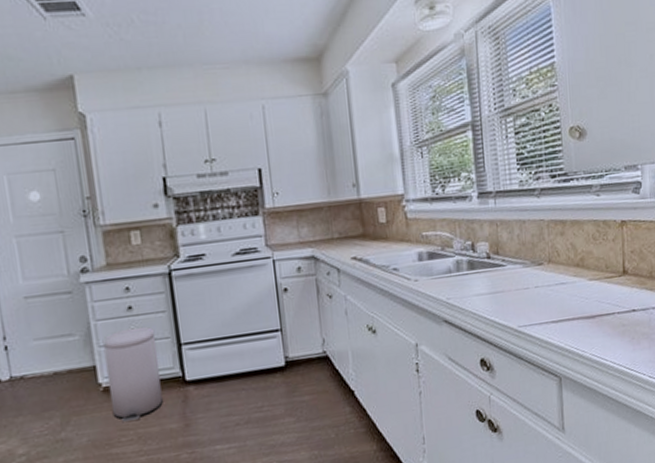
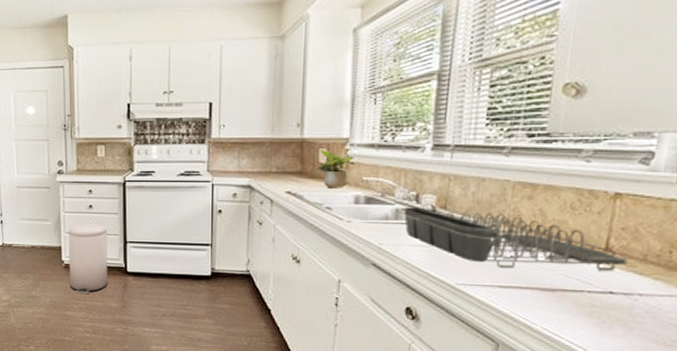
potted plant: none [376,208,413,249] -> present [315,150,355,189]
dish rack: none [461,251,641,304] -> present [402,207,630,271]

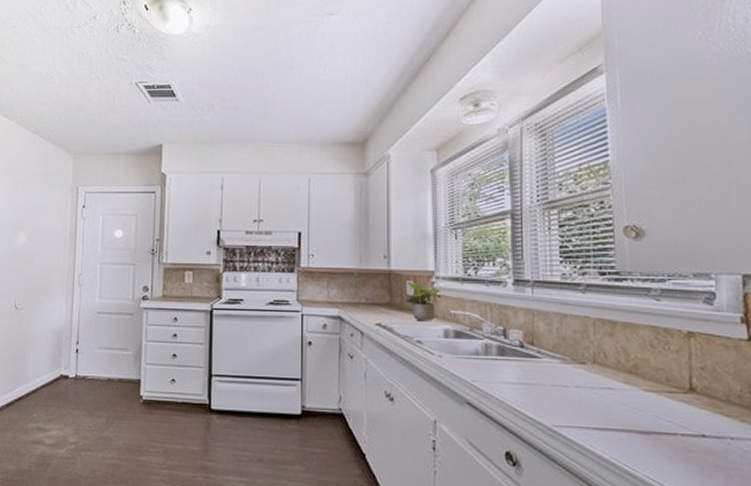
pedal bin: present [67,222,108,295] -> none [147,353,192,436]
dish rack: present [402,207,630,271] -> none [491,342,714,412]

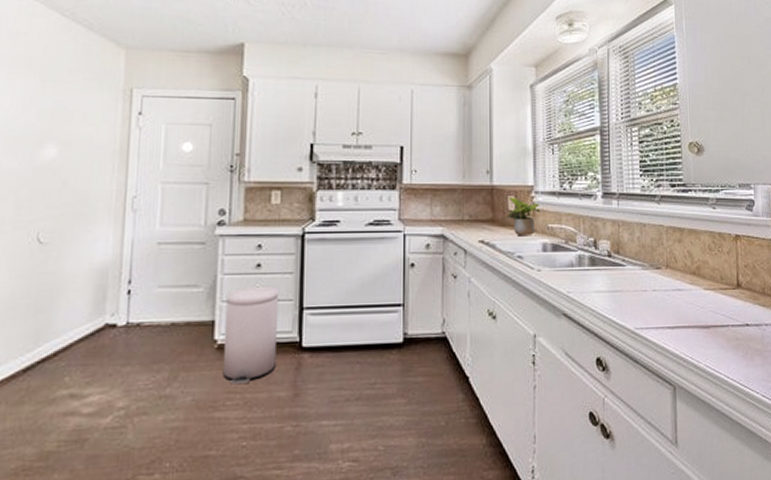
pedal bin: none [147,353,192,436] -> present [222,286,279,385]

